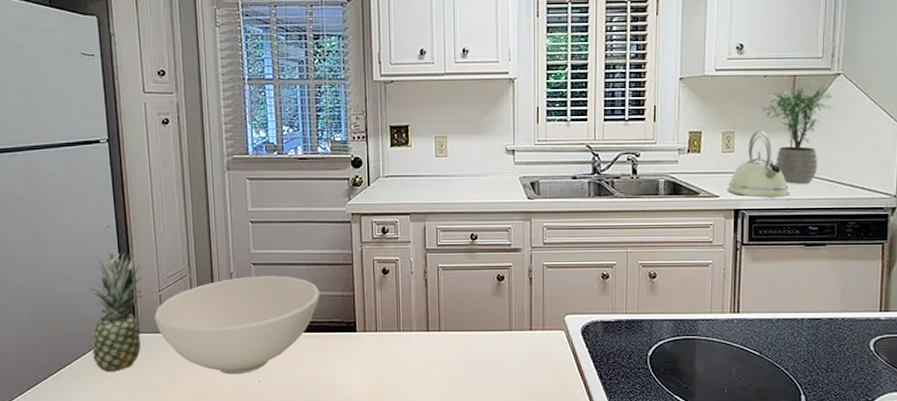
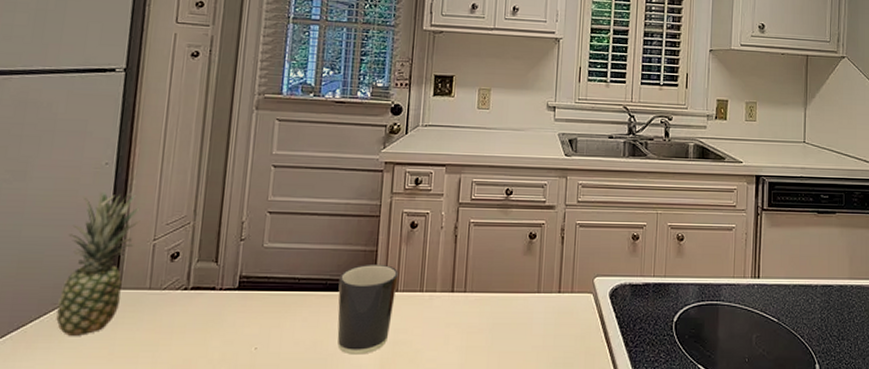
bowl: present [154,276,321,375] -> none [142,226,341,340]
mug: none [323,307,376,387] -> present [337,263,399,355]
kettle: present [727,131,790,198] -> none [750,103,804,166]
potted plant: present [761,86,836,184] -> none [780,64,842,155]

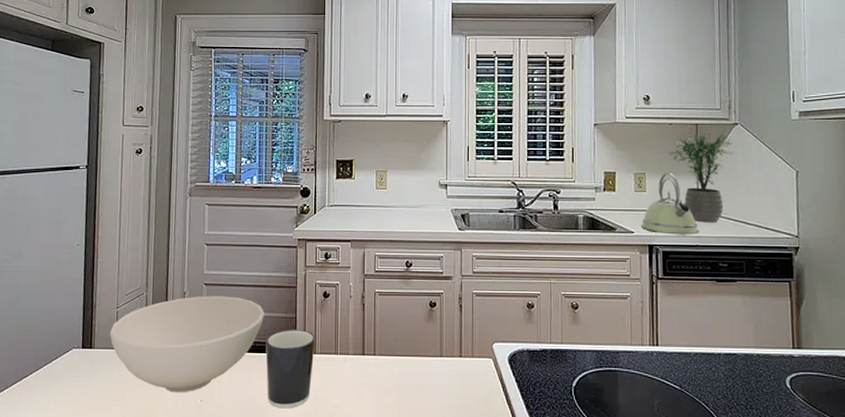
fruit: present [56,190,141,336] -> none [48,267,106,386]
bowl: none [142,226,341,340] -> present [109,296,265,393]
kettle: none [750,103,804,166] -> present [641,173,699,235]
potted plant: none [780,64,842,155] -> present [669,134,736,223]

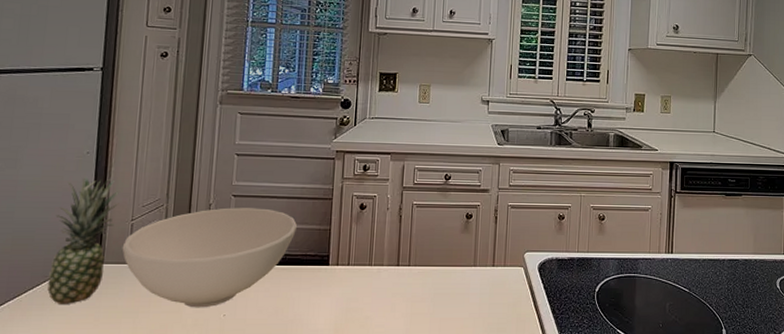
fruit: none [48,267,106,386] -> present [47,176,119,304]
mug: present [265,329,315,409] -> none [296,241,350,321]
kettle: present [641,173,699,235] -> none [664,96,714,154]
potted plant: present [669,134,736,223] -> none [692,62,749,143]

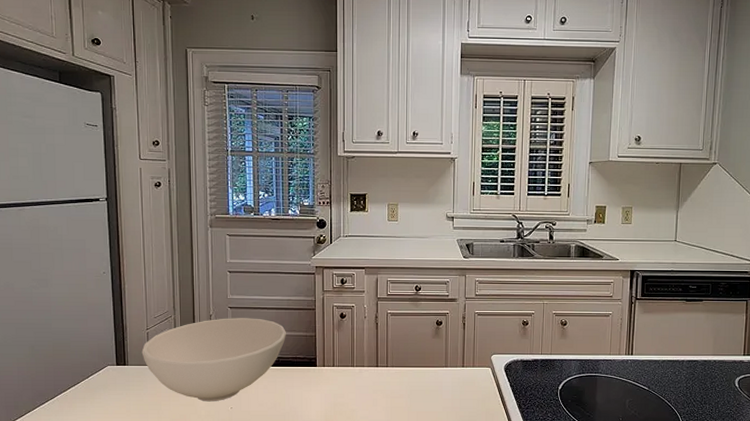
fruit: present [47,176,119,304] -> none [85,293,135,398]

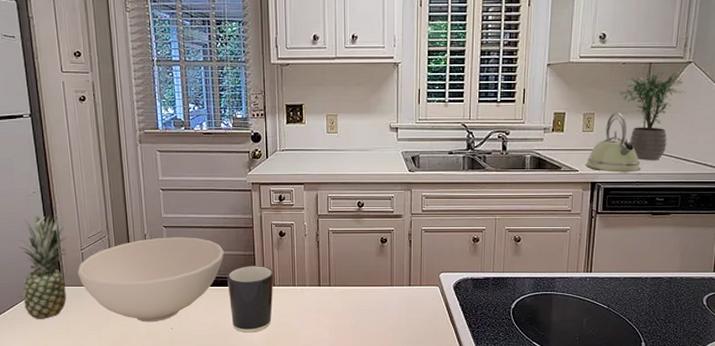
fruit: none [85,293,135,398] -> present [18,213,68,319]
mug: none [288,345,334,413] -> present [227,265,274,333]
kettle: none [625,207,675,262] -> present [586,112,641,172]
potted plant: none [654,172,713,251] -> present [619,73,686,160]

